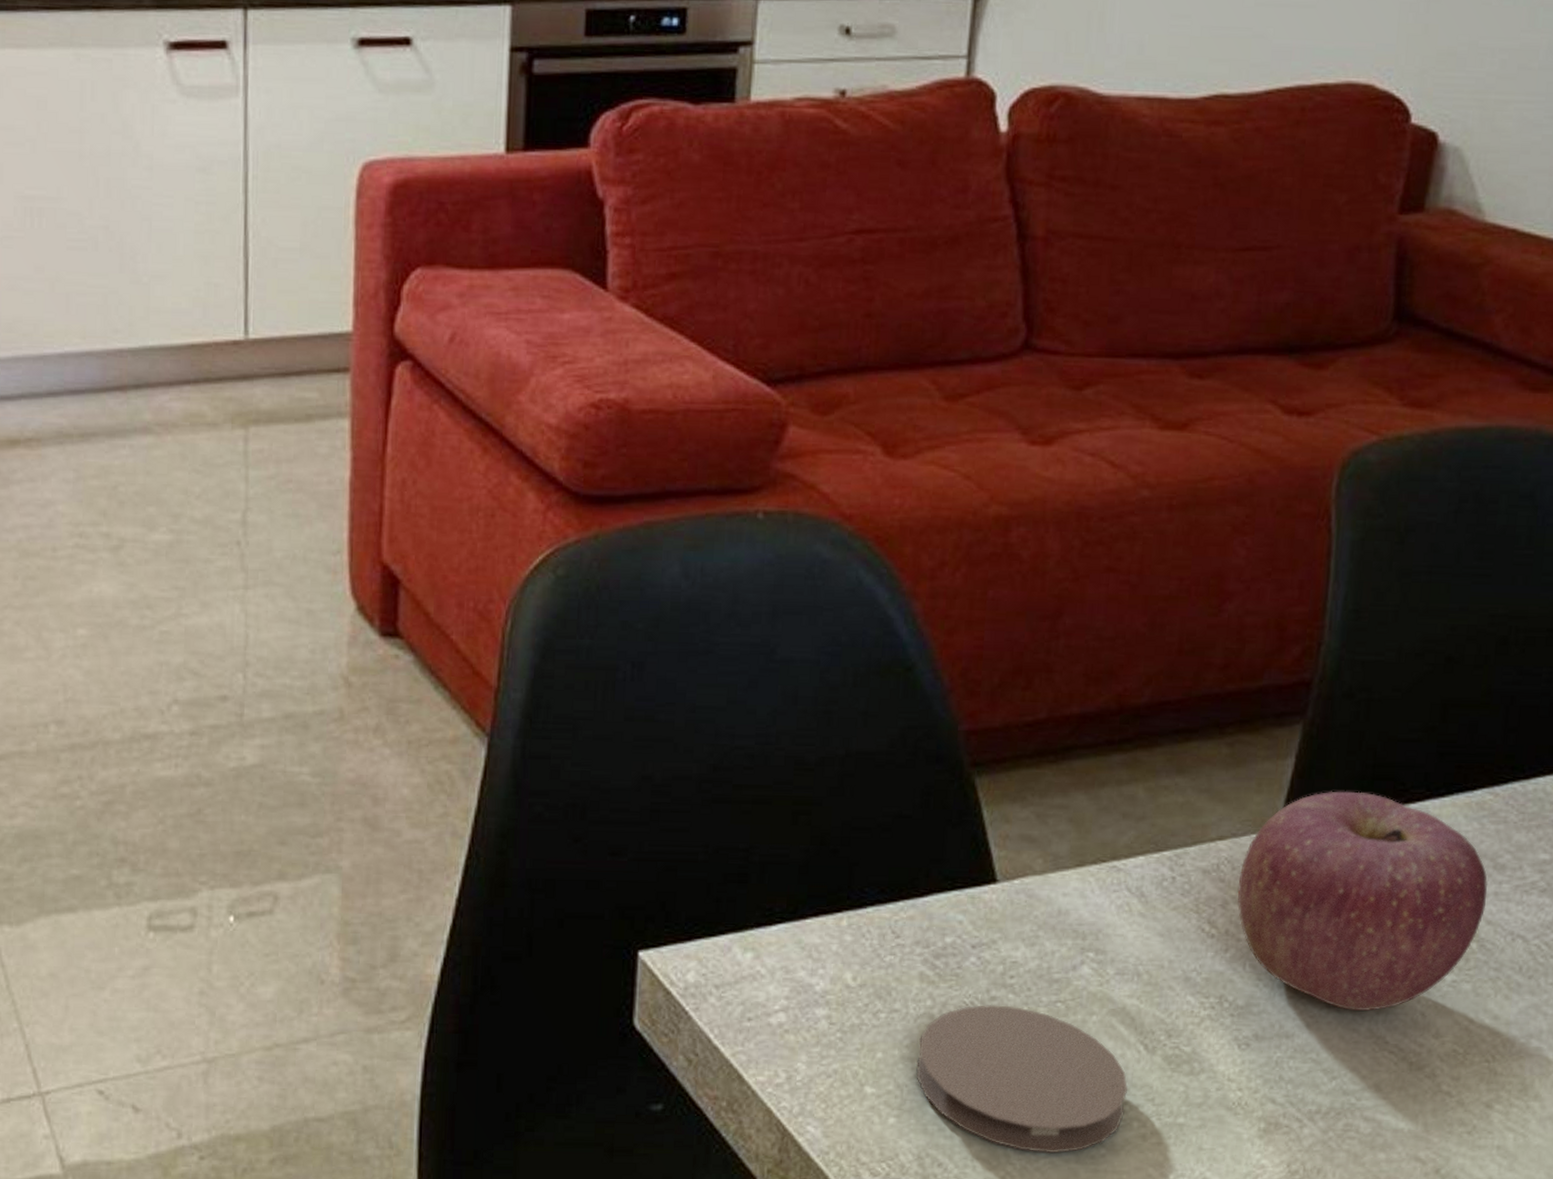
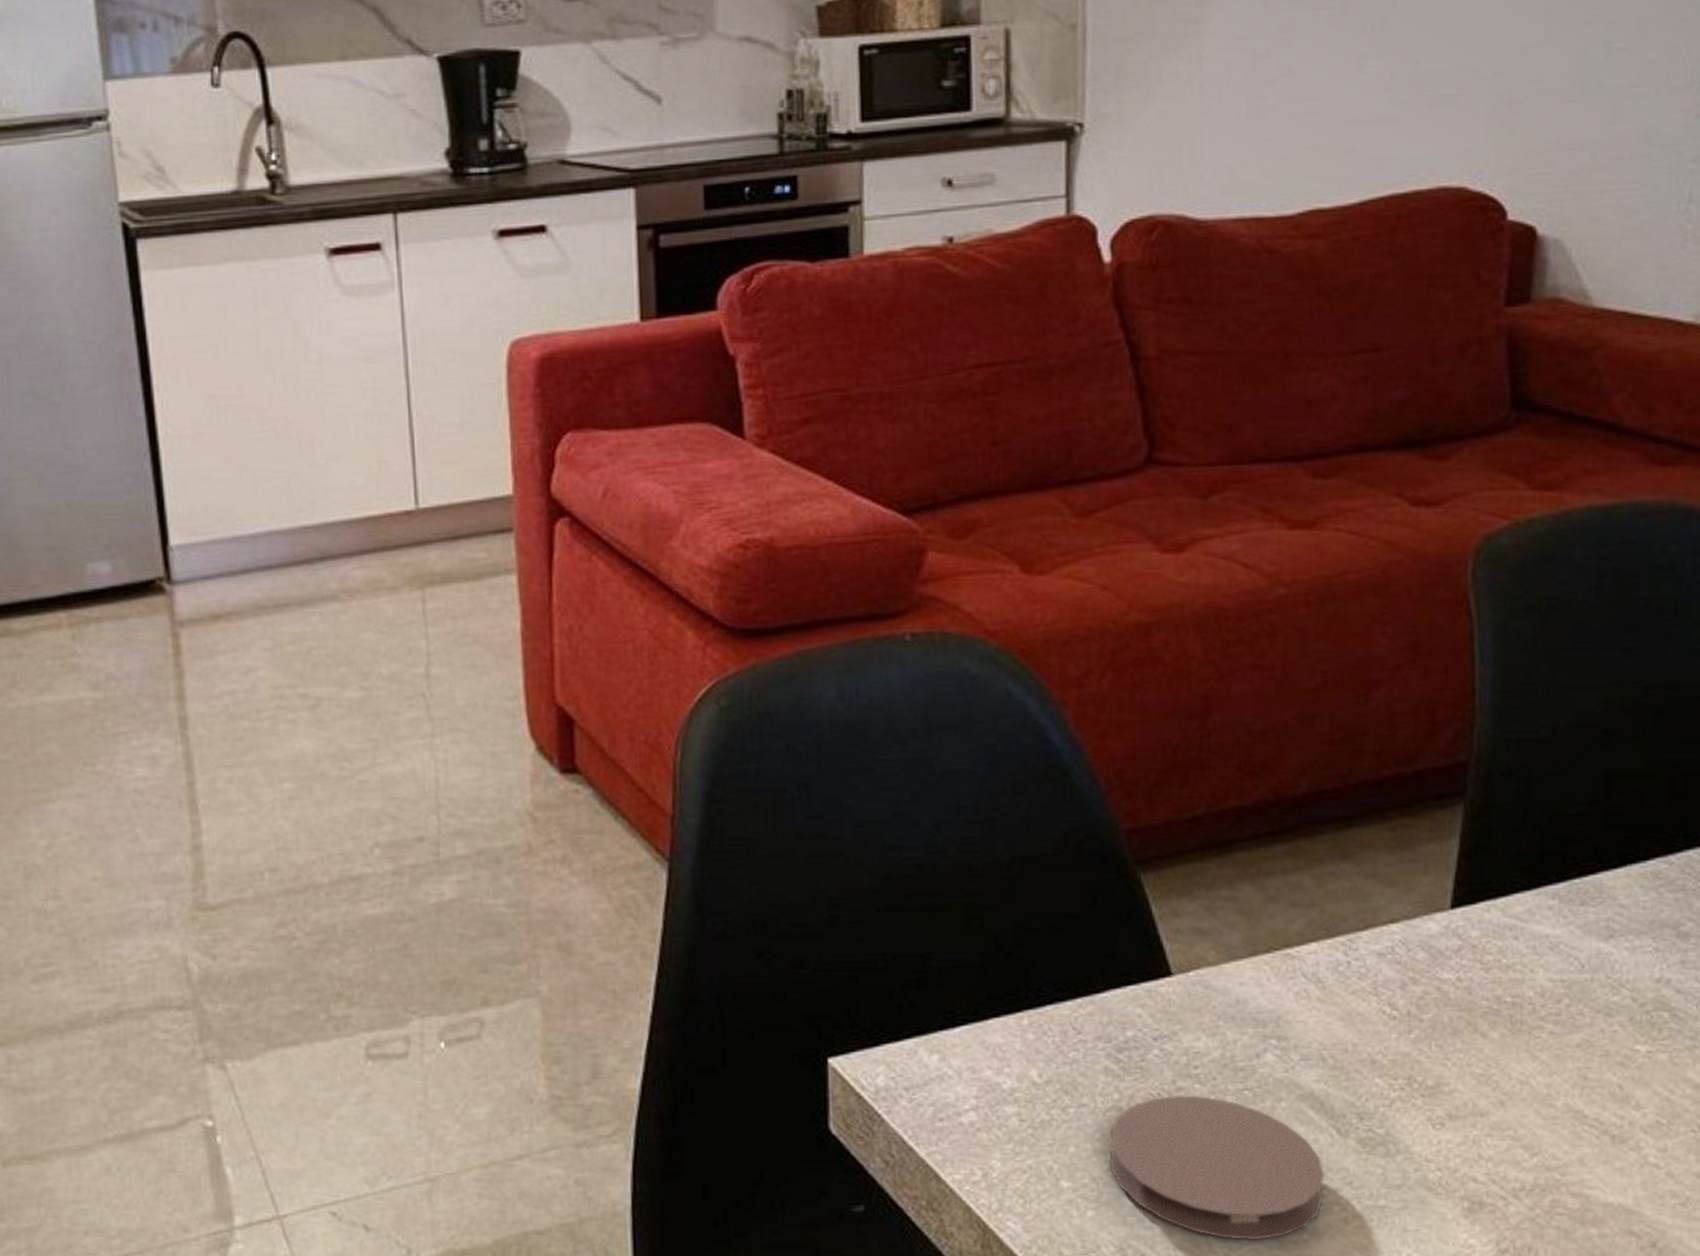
apple: present [1237,791,1488,1011] -> none [1415,868,1674,1086]

